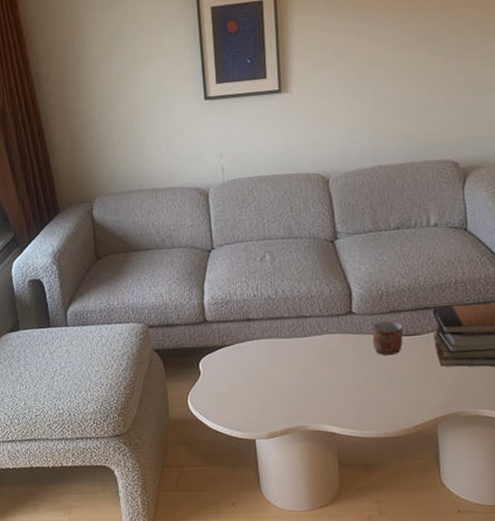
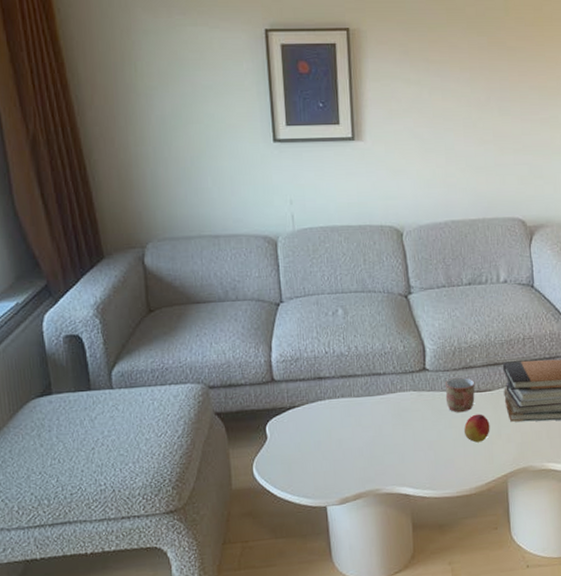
peach: none [392,357,419,386] -> present [464,414,490,443]

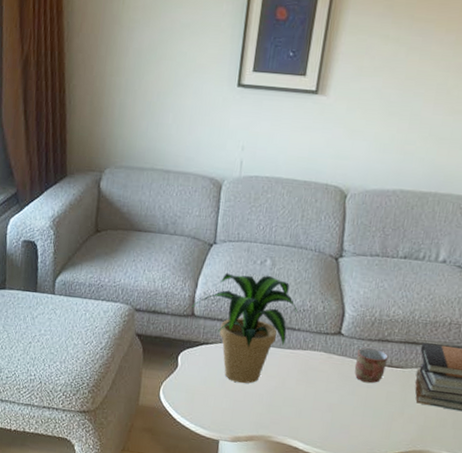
potted plant: none [269,324,379,442] -> present [191,273,298,384]
peach: present [464,414,490,443] -> none [366,387,395,416]

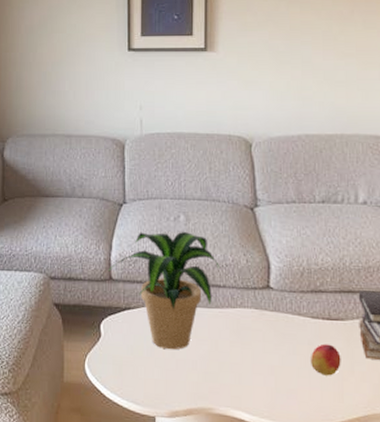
mug: present [354,347,389,383] -> none [290,300,325,339]
peach: none [366,387,395,416] -> present [311,344,341,376]

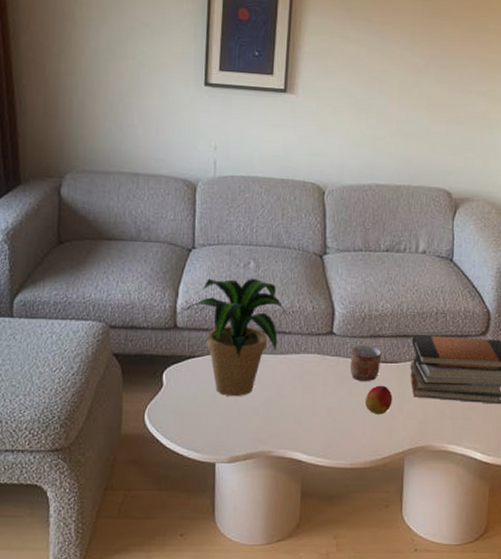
mug: none [290,300,325,339] -> present [350,344,382,381]

